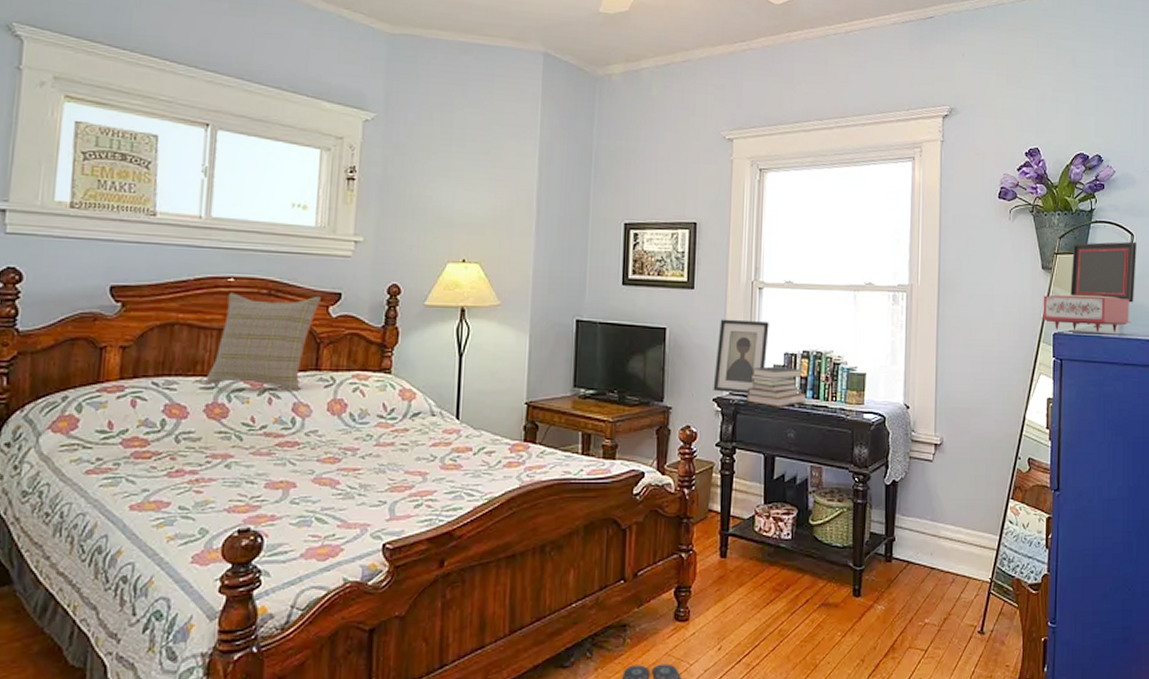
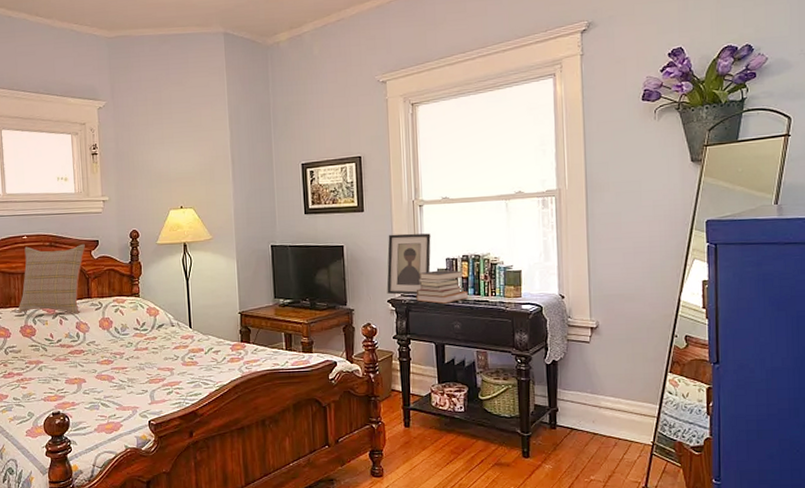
jewelry box: present [1040,241,1137,333] -> none [691,124,795,217]

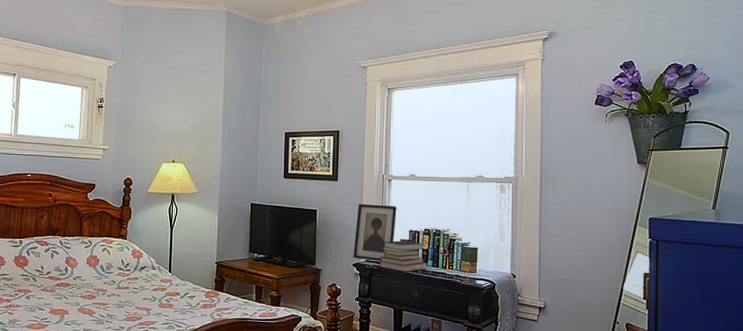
pillow: present [18,243,85,314] -> none [14,184,82,250]

